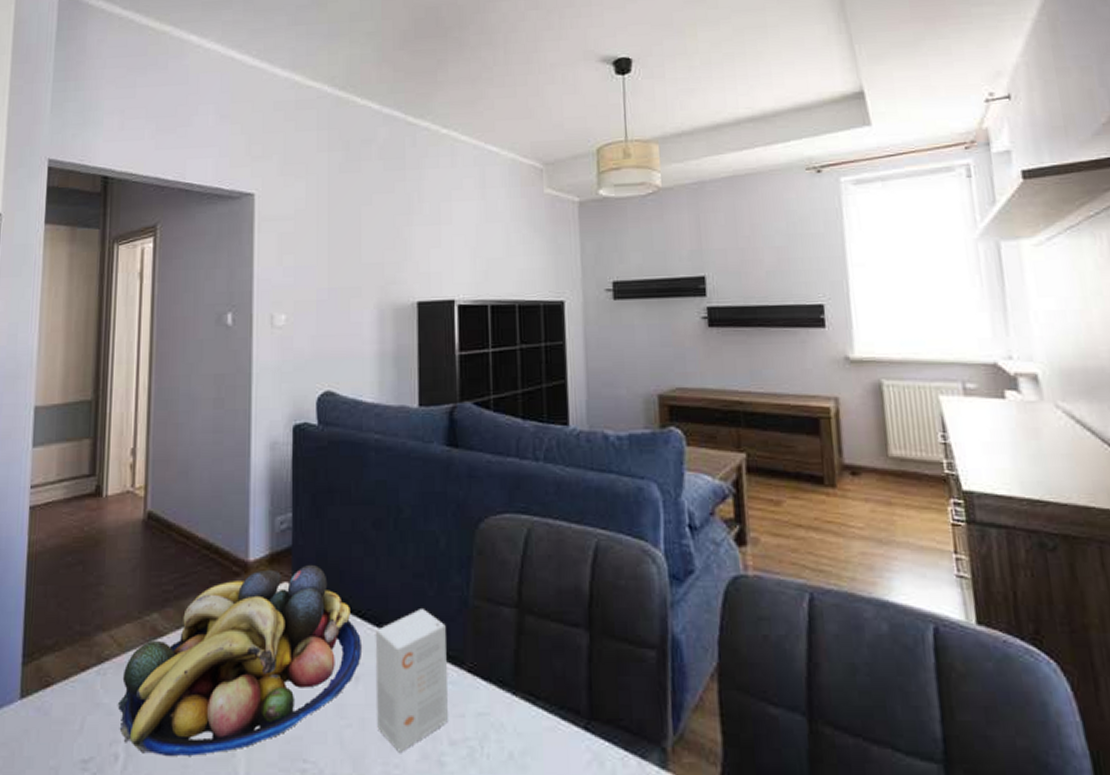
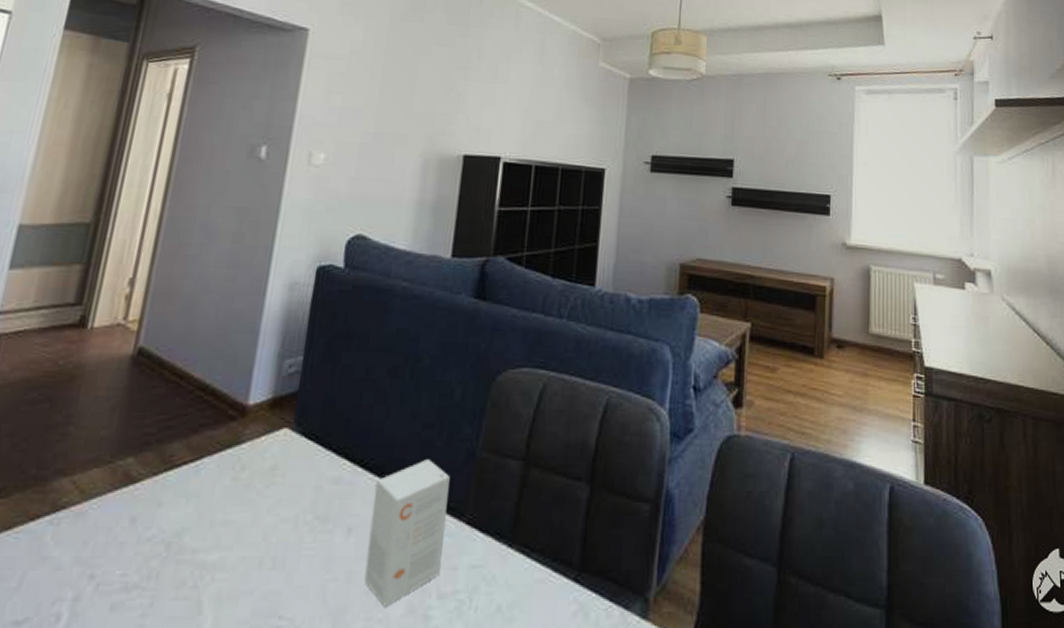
fruit bowl: present [117,564,361,756] -> none [66,410,360,615]

